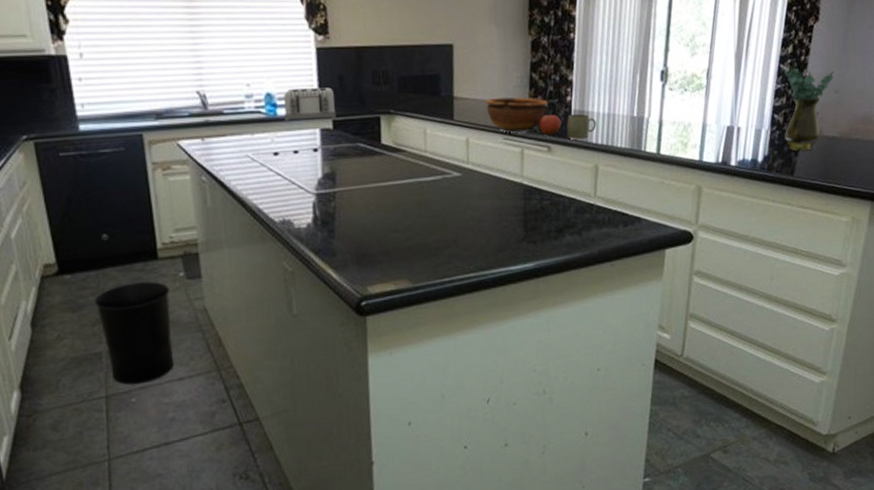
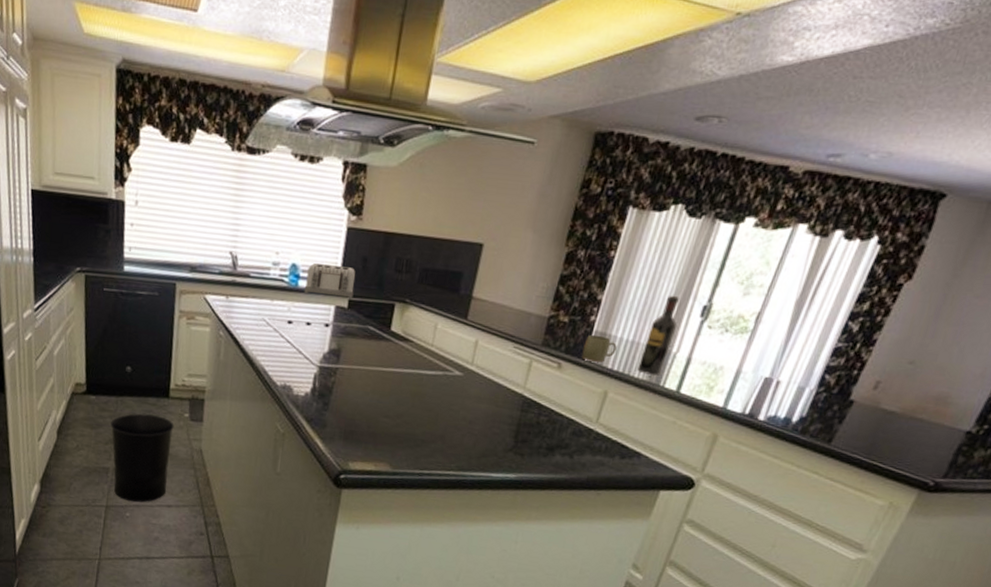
bowl: present [485,97,548,133] -> none [502,304,569,344]
fruit: present [539,115,562,136] -> none [554,331,579,353]
wine bottle: none [618,65,644,143] -> present [637,295,679,376]
vase: present [784,64,834,152] -> none [831,322,915,421]

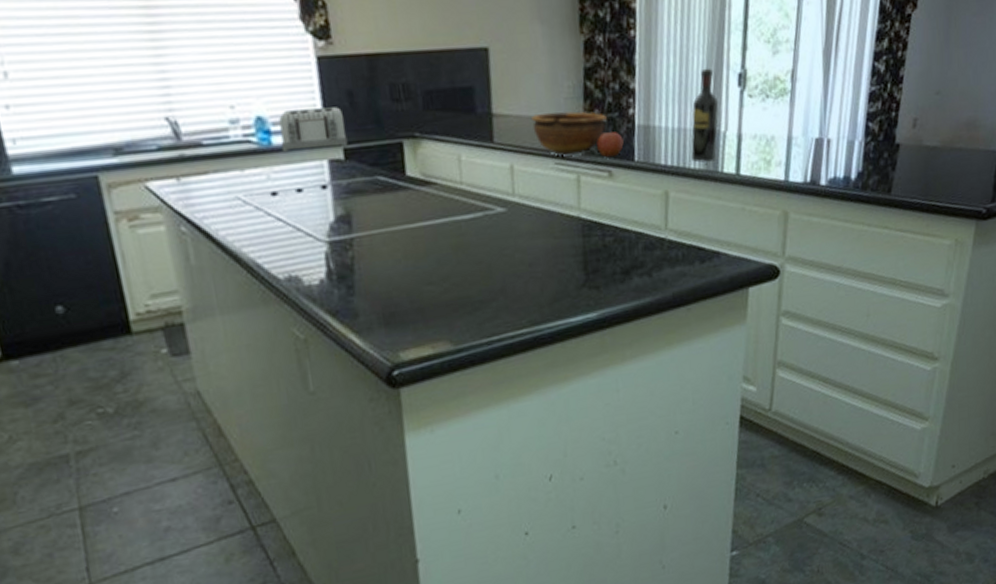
waste bin: present [110,413,174,502] -> none [53,362,163,491]
bowl: none [502,304,569,344] -> present [530,111,607,156]
fruit: none [554,331,579,353] -> present [597,132,624,158]
mug: present [581,334,617,363] -> none [629,129,665,162]

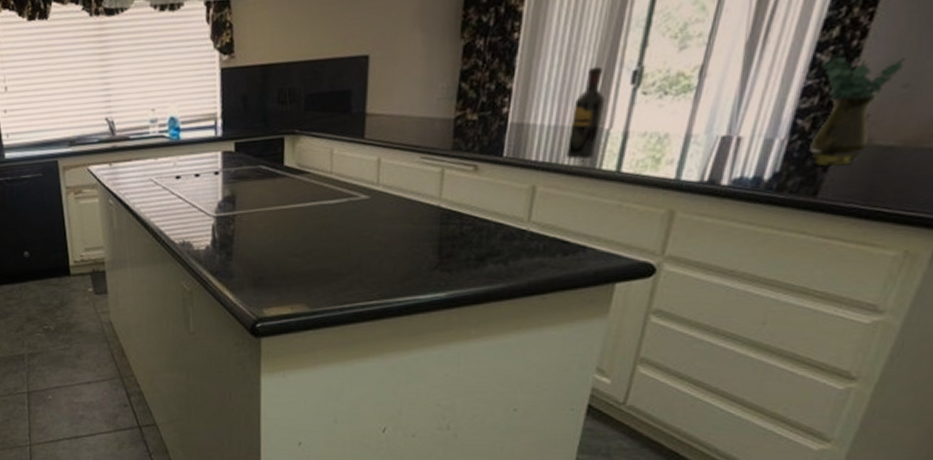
toaster: present [279,107,348,153] -> none [186,109,239,146]
bowl: present [530,111,607,156] -> none [402,111,478,151]
fruit: present [597,132,624,158] -> none [465,129,494,154]
vase: none [879,61,935,166] -> present [810,52,906,167]

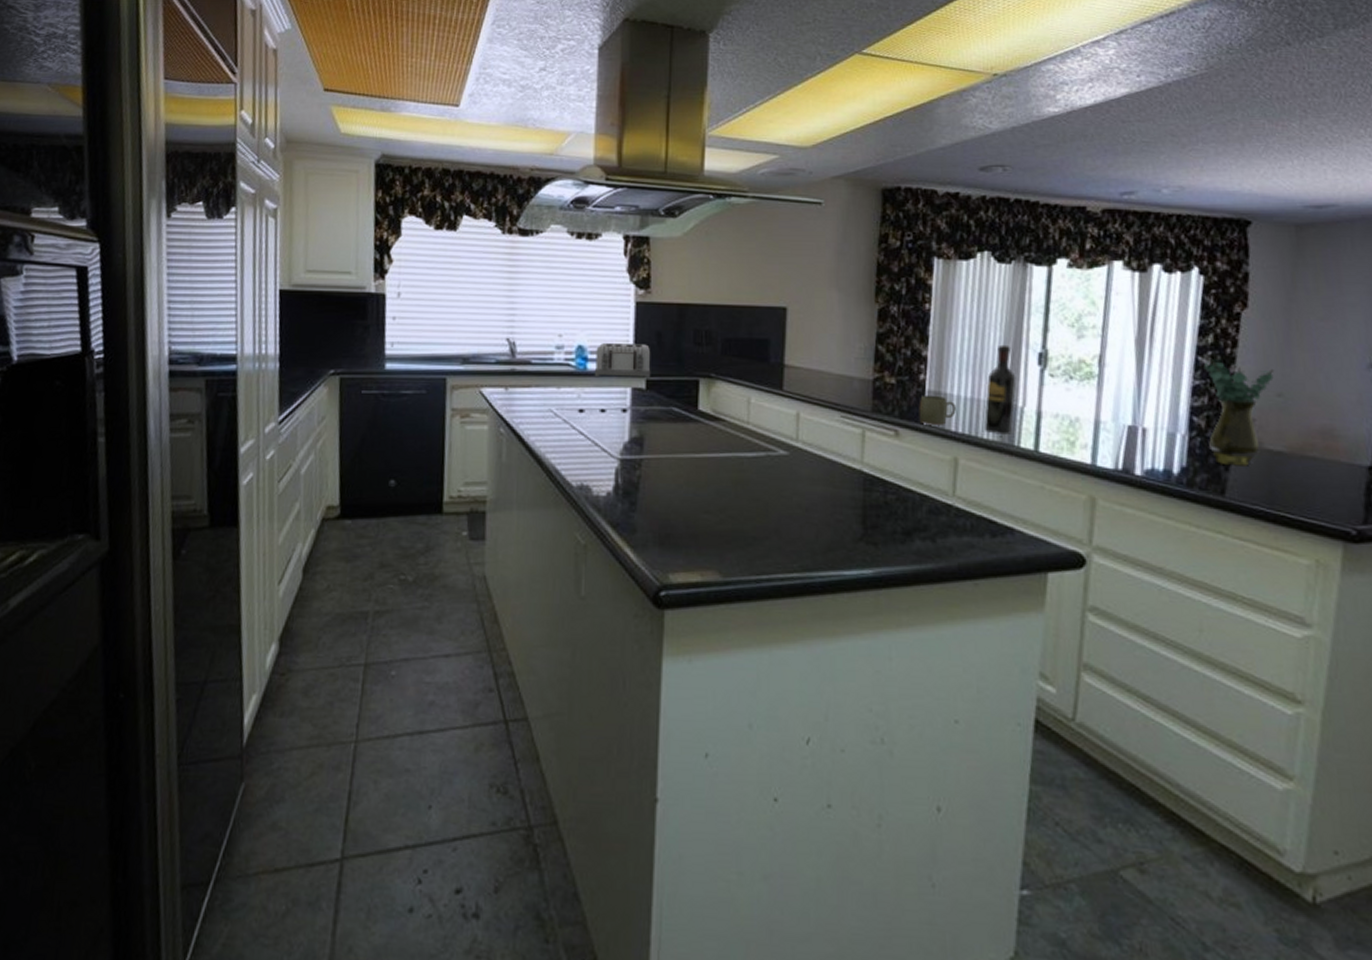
toaster: none [186,109,239,146] -> present [594,343,651,379]
mug: none [499,127,538,157] -> present [919,395,956,425]

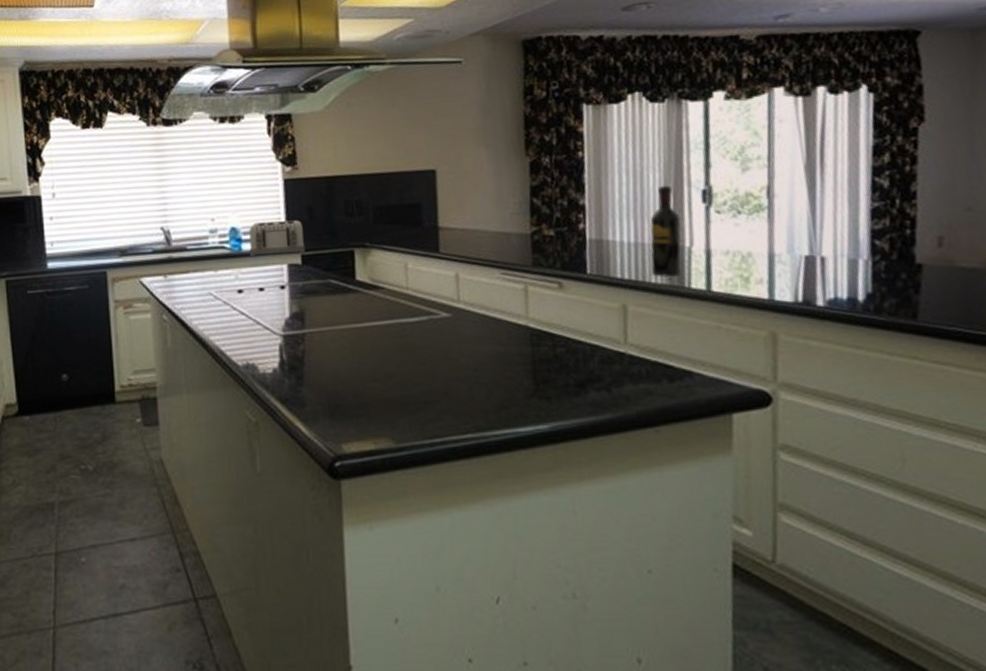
mug: present [919,395,956,425] -> none [580,243,620,274]
vase: present [1203,356,1275,466] -> none [881,176,961,288]

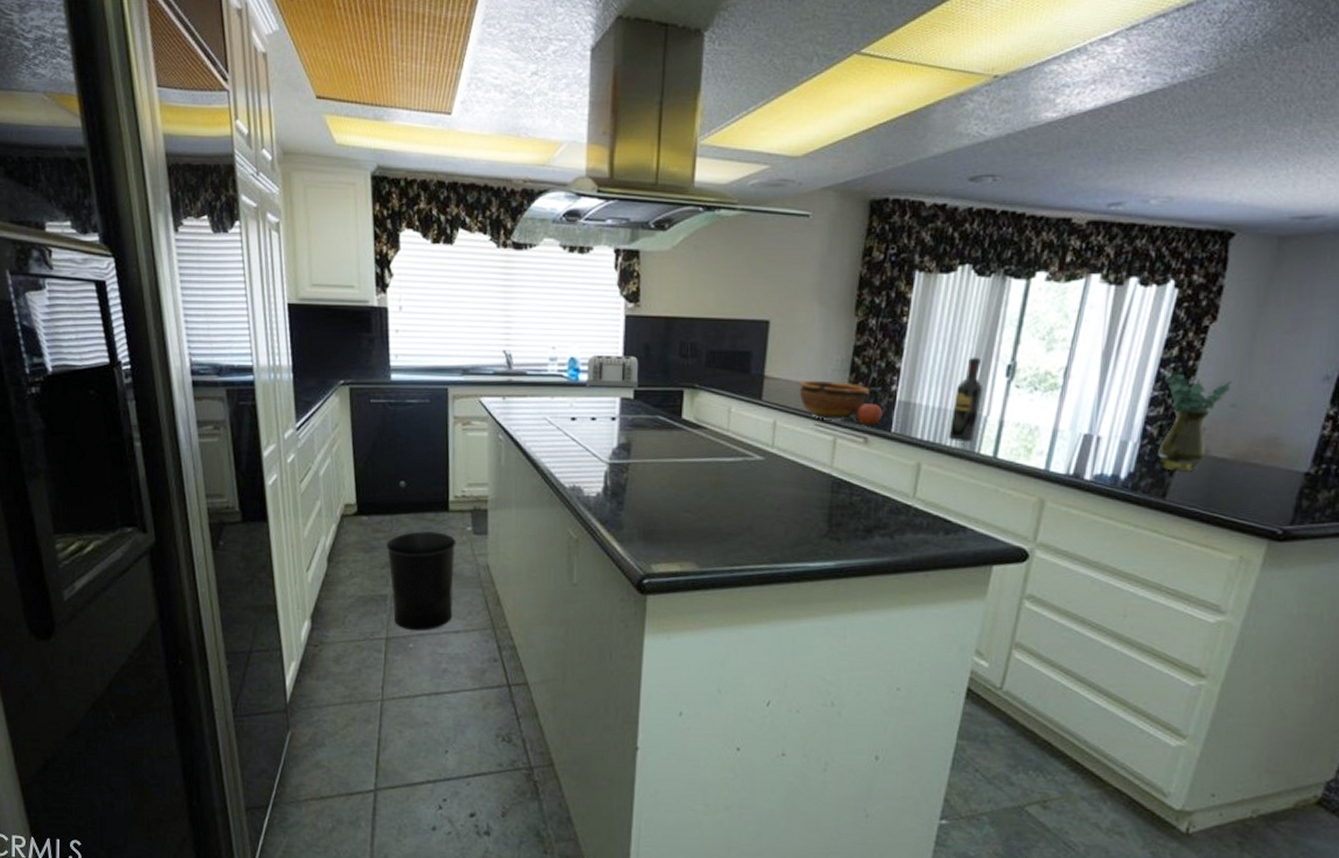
waste bin: none [51,427,126,541] -> present [386,531,456,630]
bowl: none [476,226,555,267] -> present [798,381,869,420]
fruit: none [545,245,574,270] -> present [856,404,883,426]
vase: none [881,176,961,288] -> present [1158,368,1232,472]

